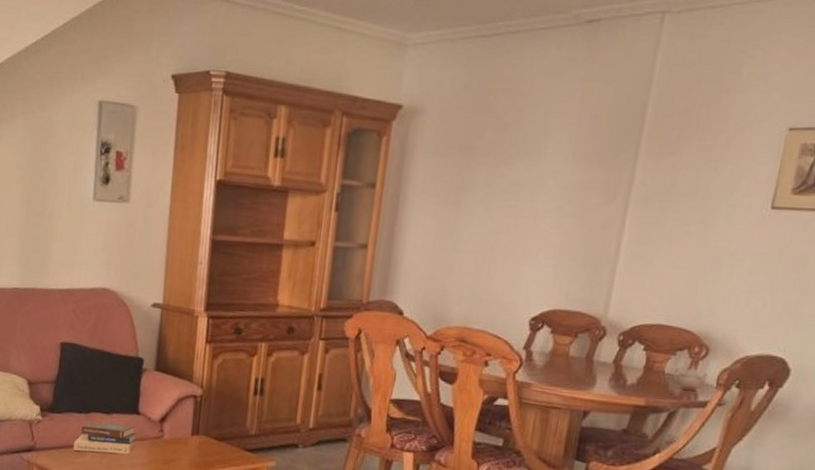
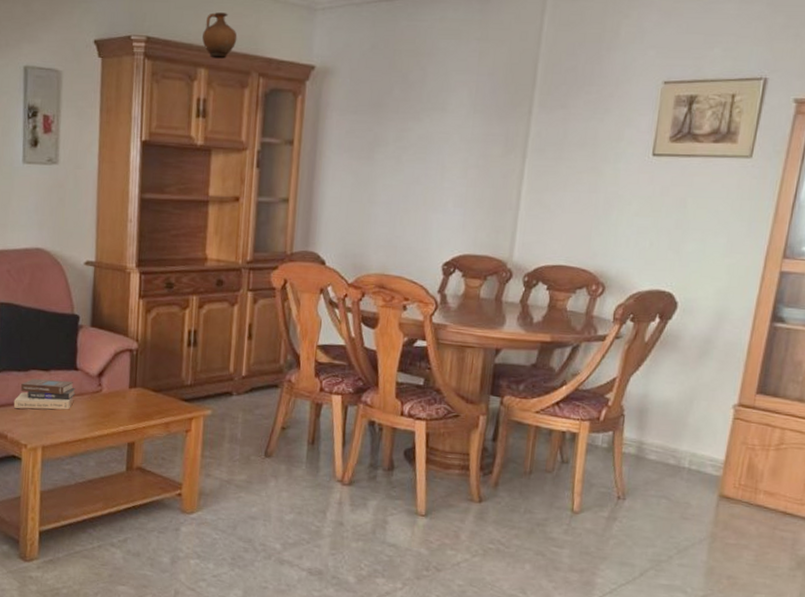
ceramic jug: none [284,47,322,96] -> present [202,12,238,59]
teapot: present [673,366,709,391] -> none [574,303,606,326]

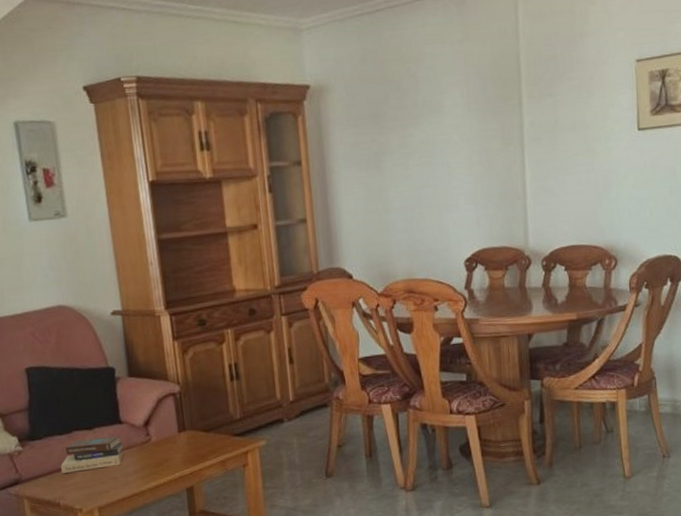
ceramic jug: present [202,12,238,59] -> none [193,43,229,90]

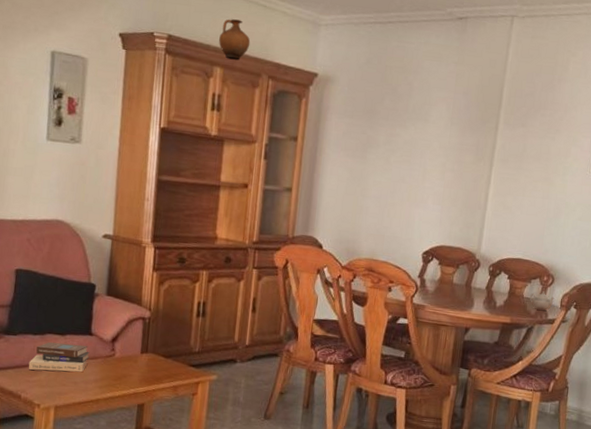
ceramic jug: none [193,43,229,90] -> present [219,19,251,61]
teapot: none [593,276,622,299] -> present [529,291,555,311]

